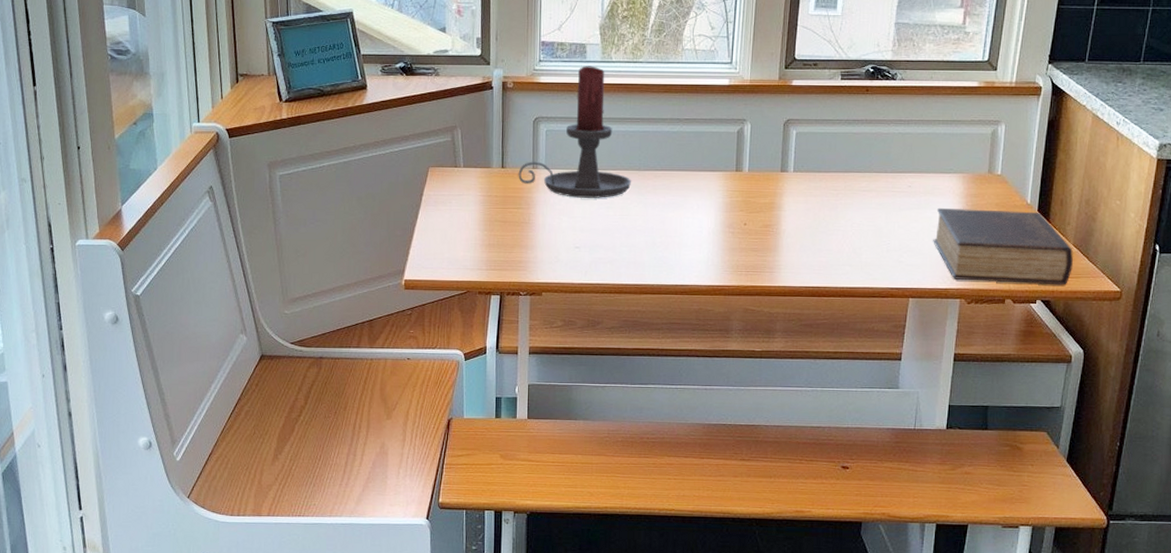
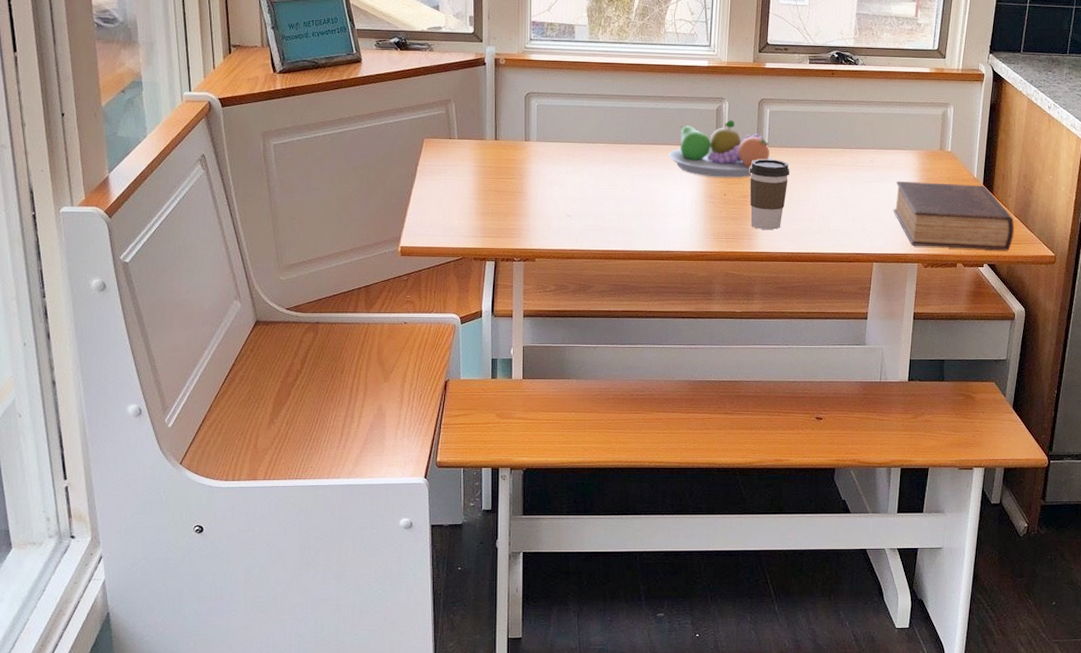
candle holder: present [518,66,631,198] -> none [511,45,619,170]
fruit bowl: none [684,143,798,206] -> present [668,120,773,178]
coffee cup: none [772,184,817,263] -> present [749,158,789,230]

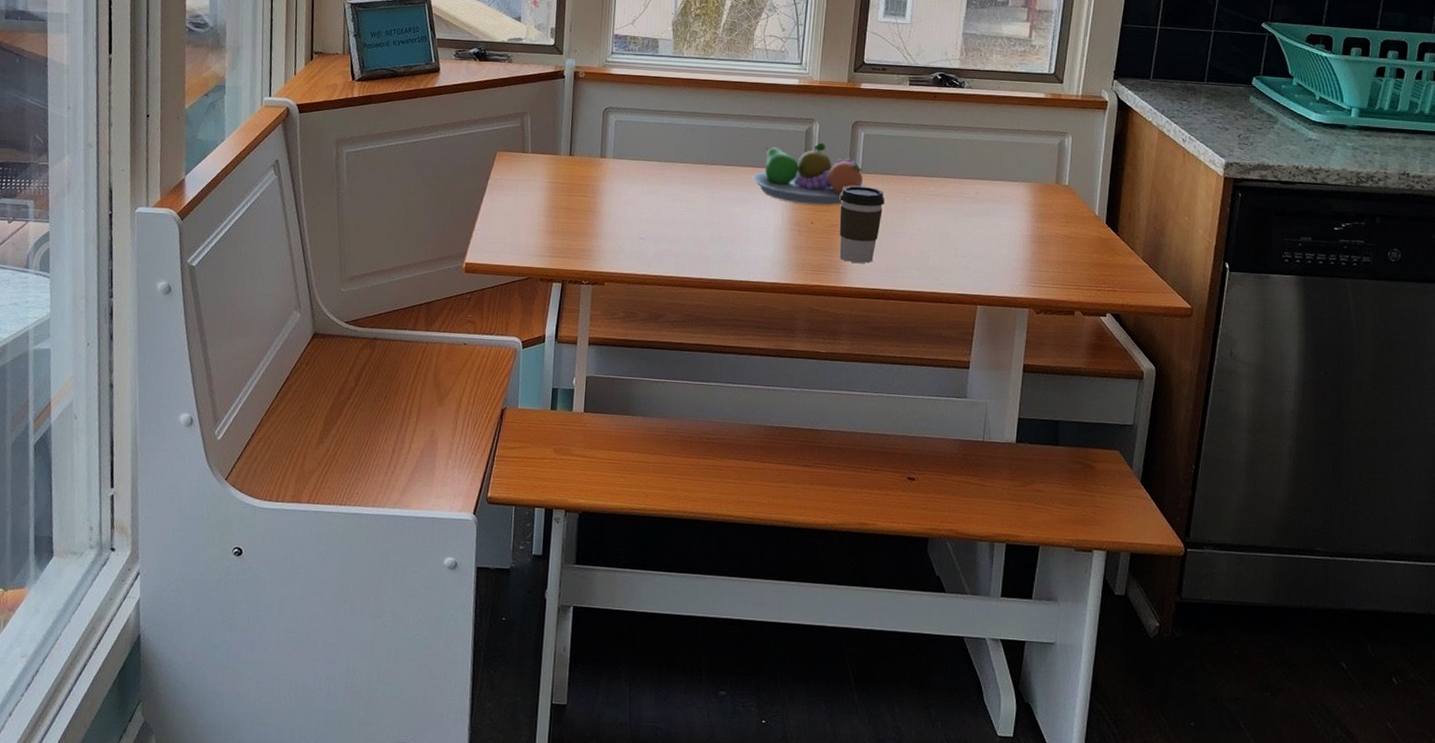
book: present [893,180,1014,251] -> none [1001,215,1142,300]

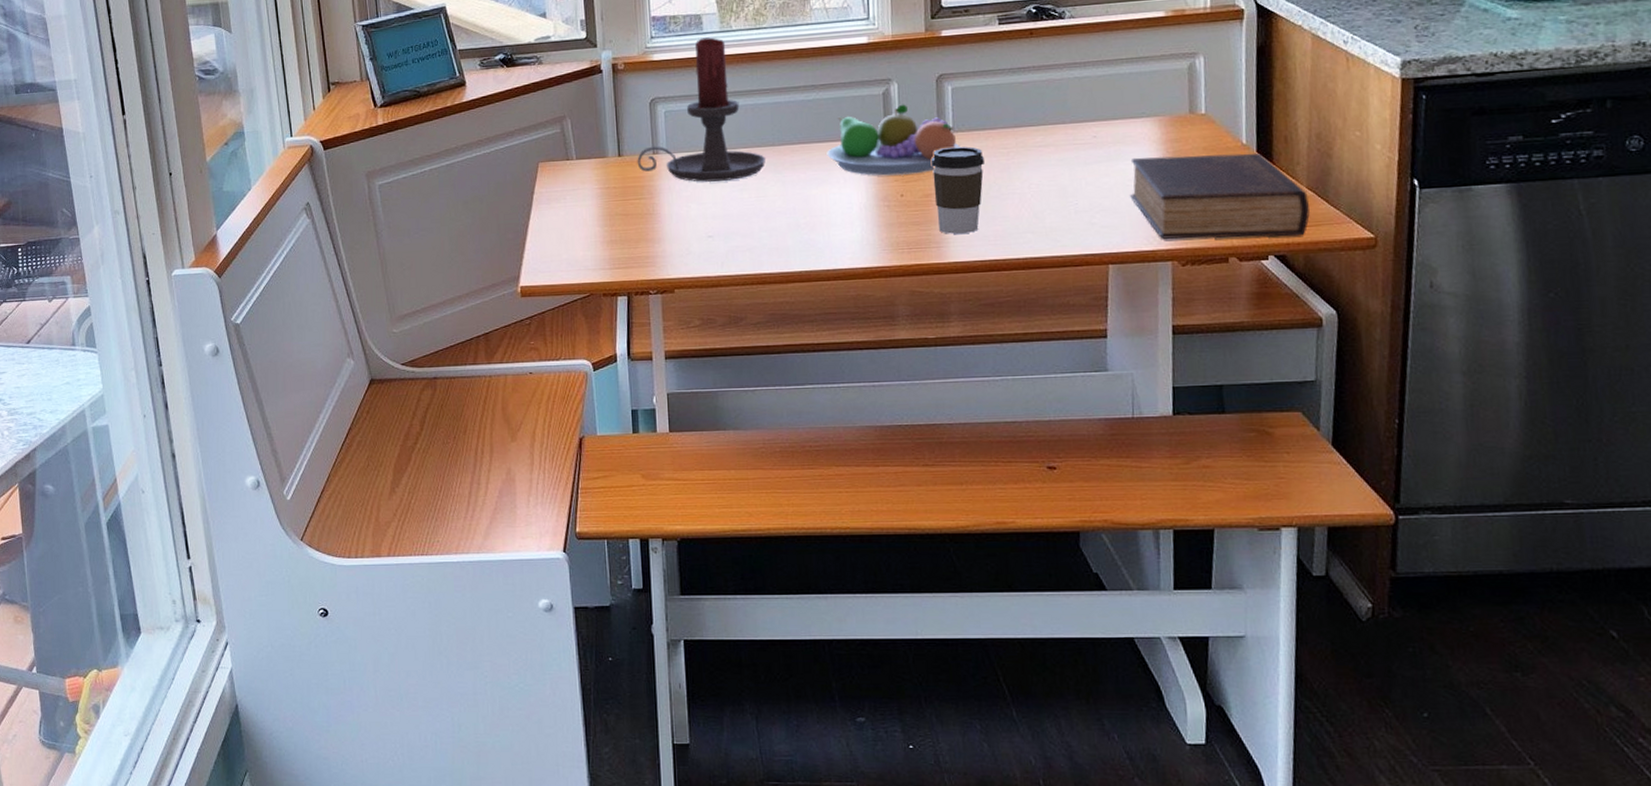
candle holder: none [585,60,699,190] -> present [637,37,765,182]
book: none [1001,215,1142,300] -> present [1130,153,1310,239]

